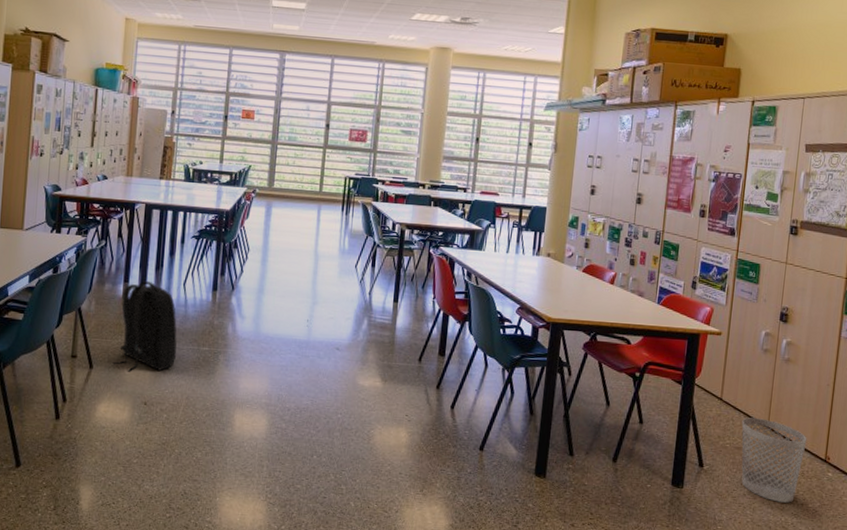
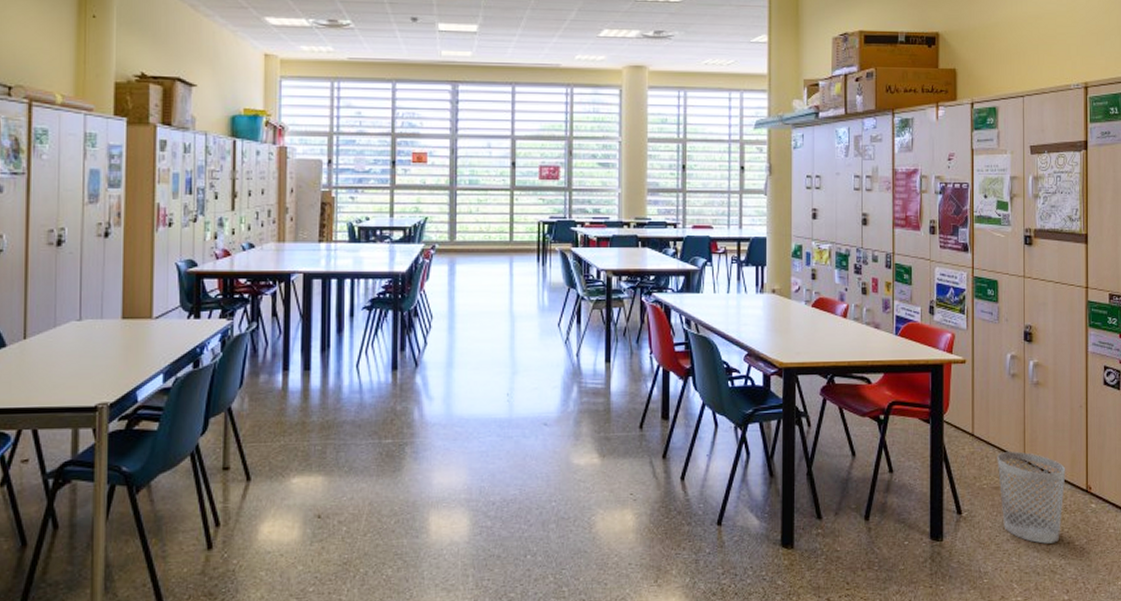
backpack: present [112,280,177,372] -> none [275,366,353,480]

